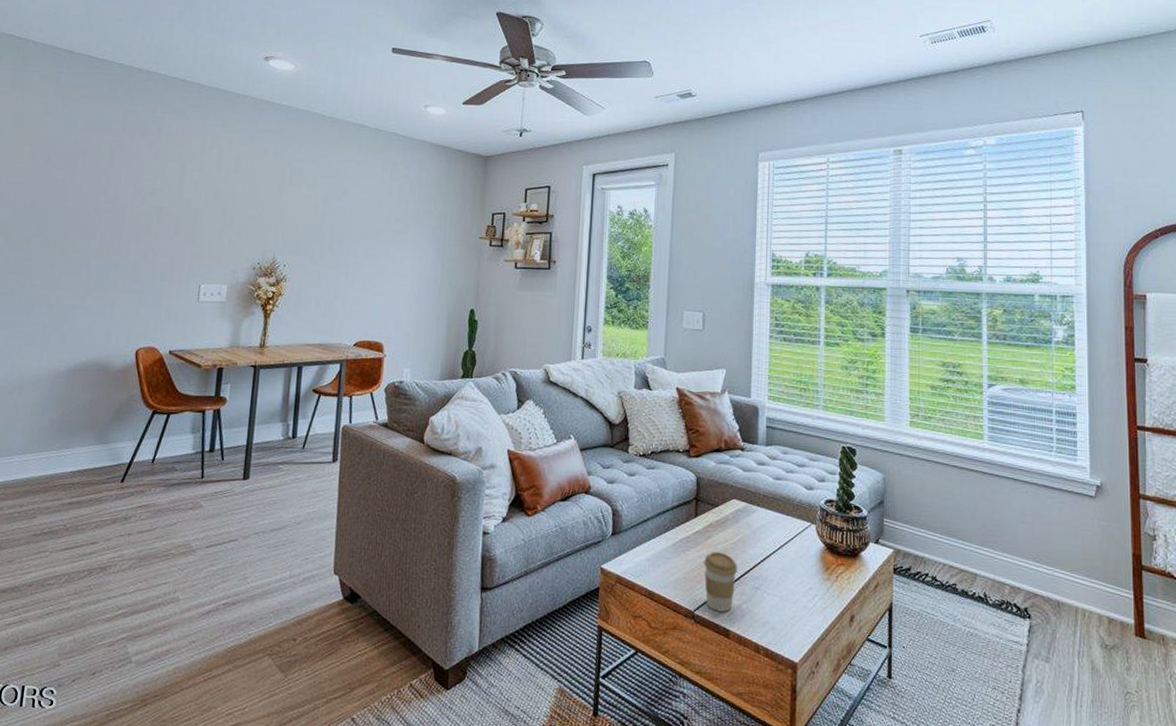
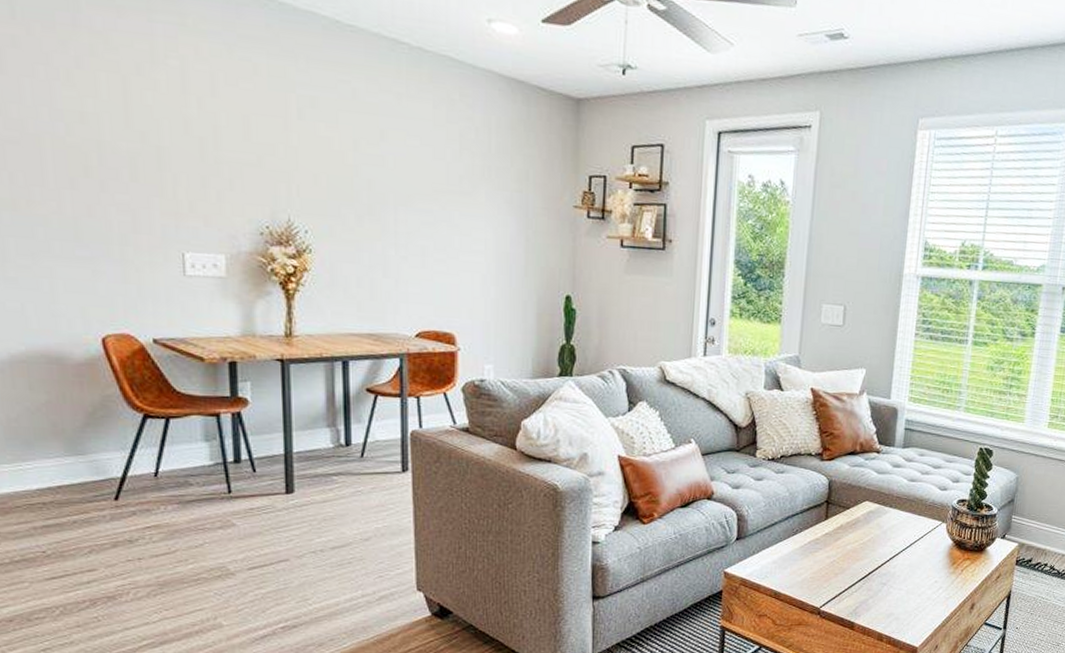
coffee cup: present [704,552,738,612] -> none [832,552,867,607]

